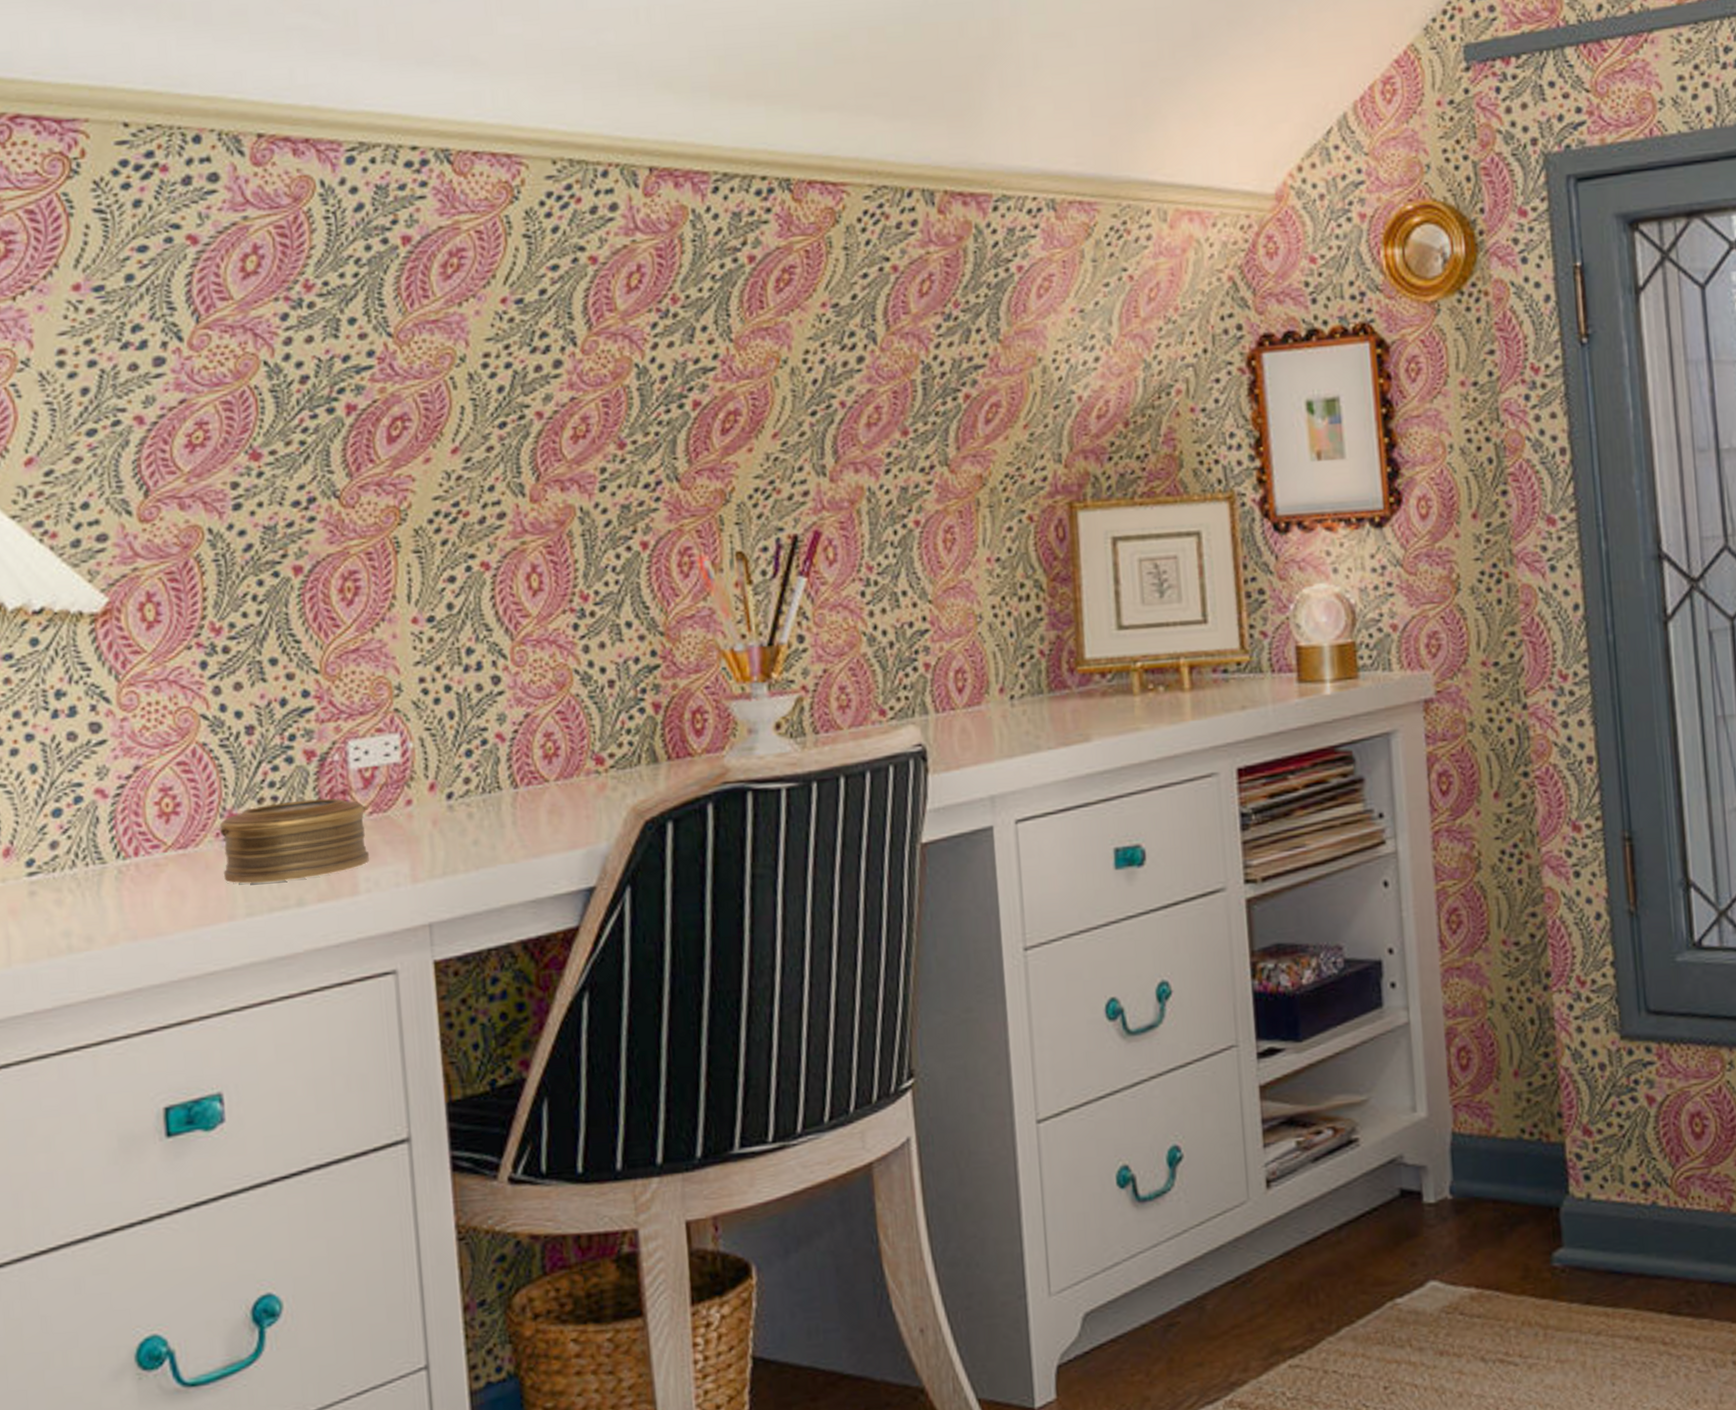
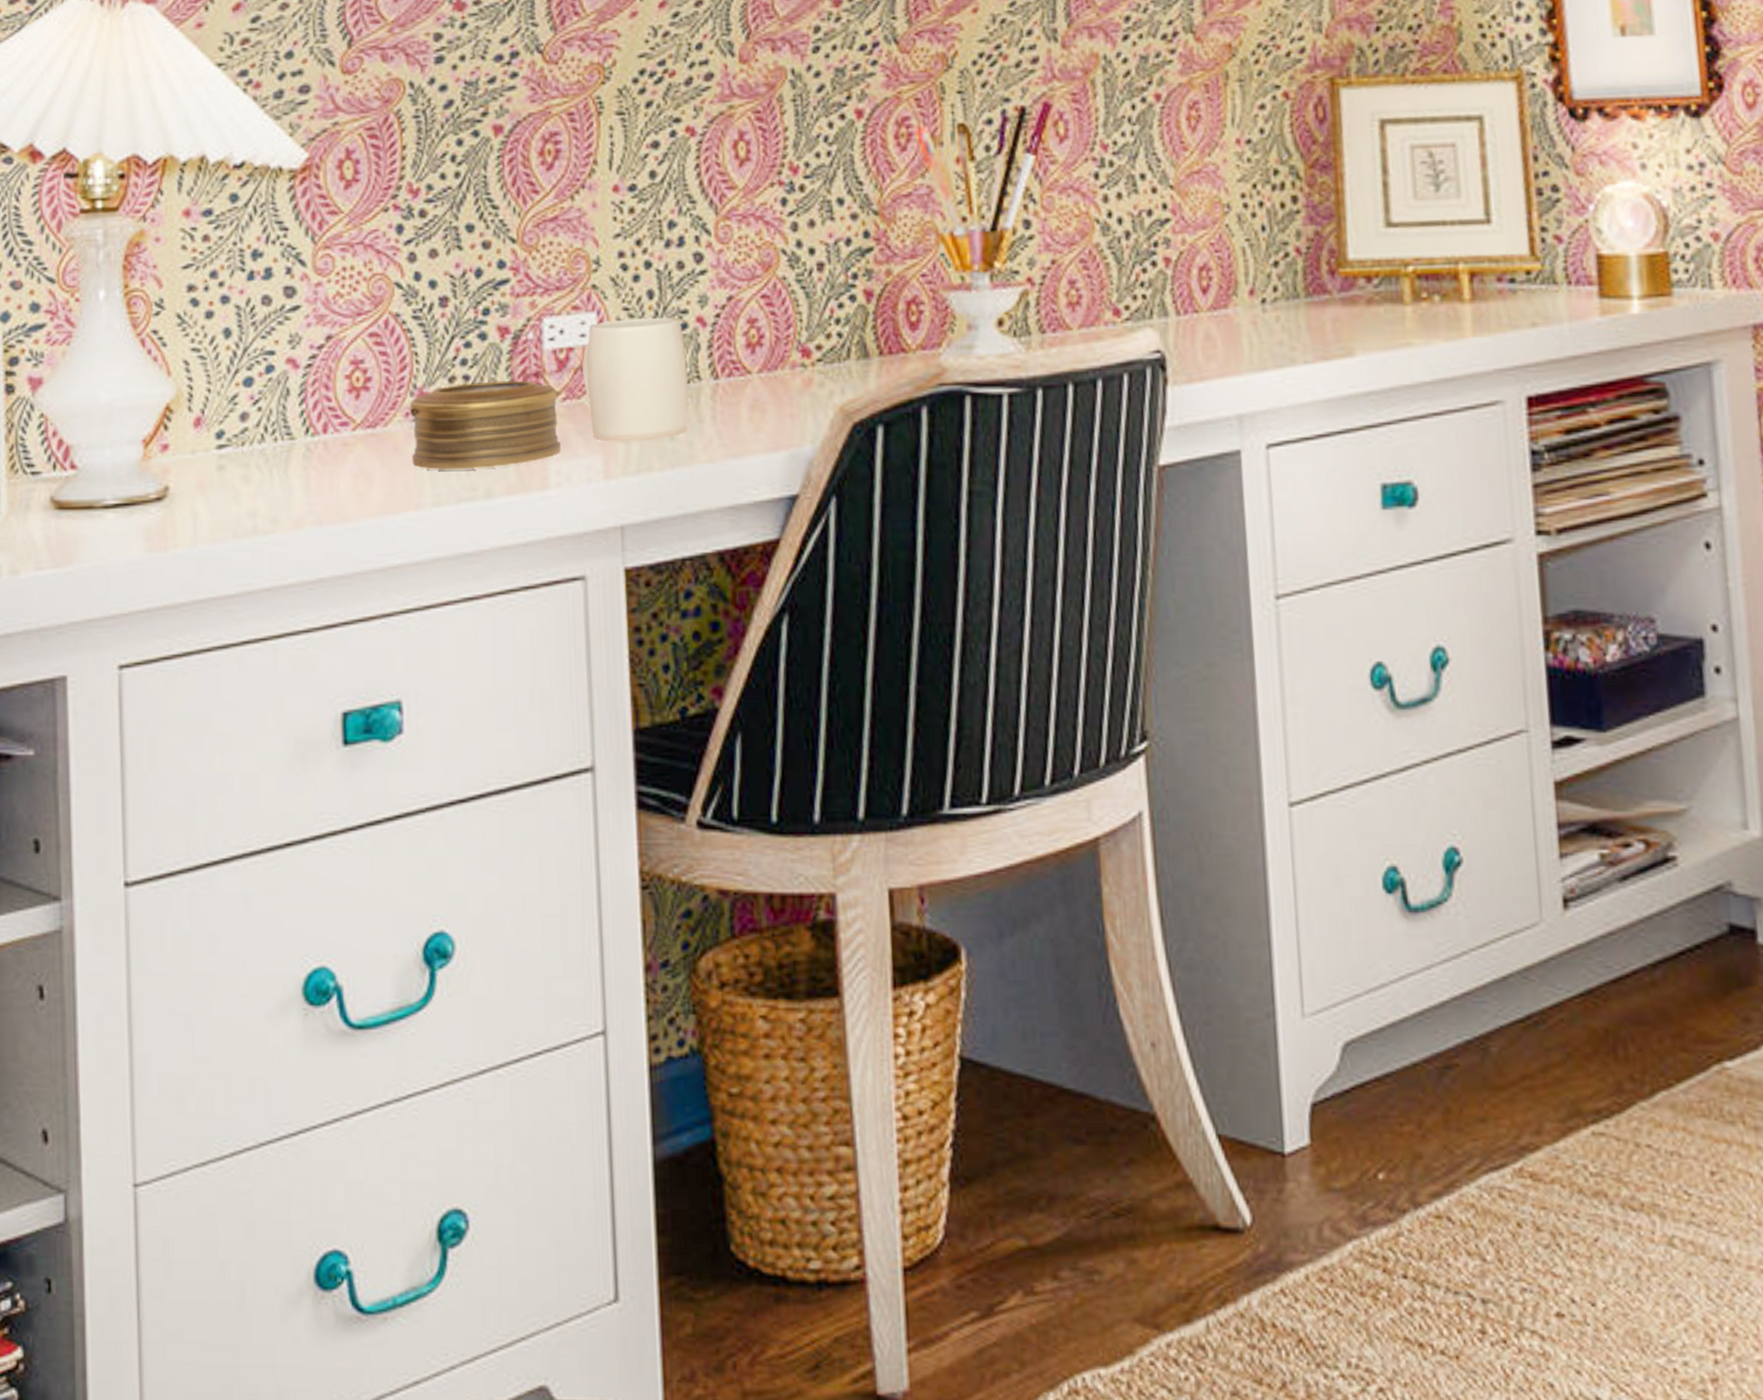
mug: none [387,735,490,850] -> present [583,317,688,443]

